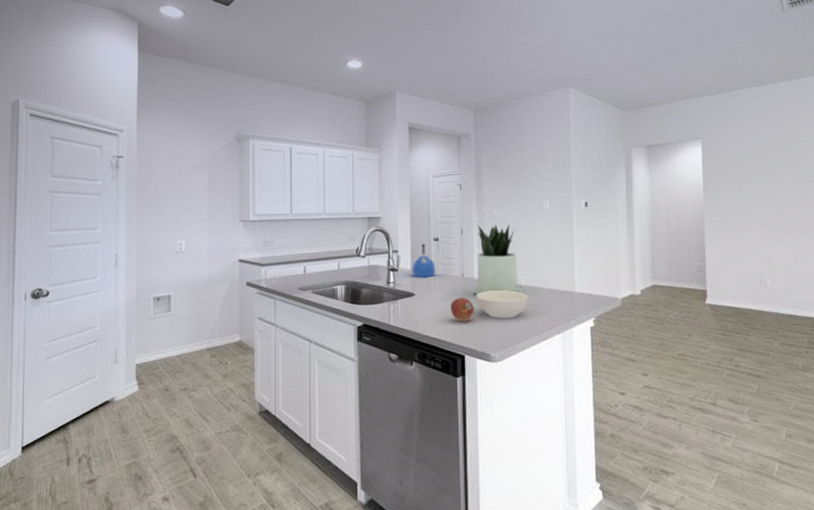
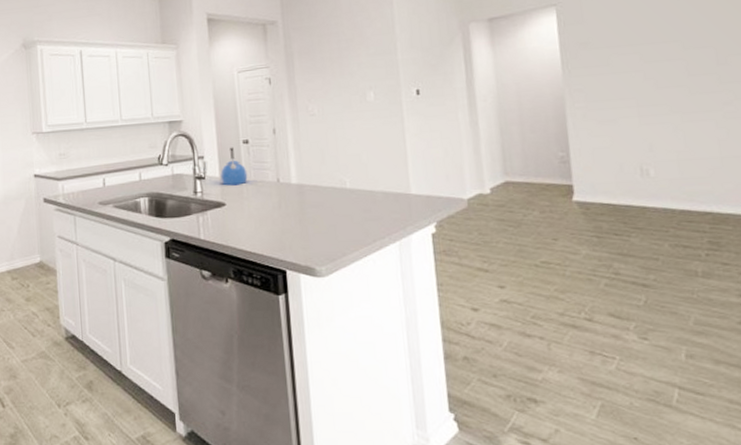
fruit: present [451,297,474,322] -> none [266,205,294,233]
planter: present [473,224,522,295] -> none [292,120,348,202]
bowl: present [476,290,529,319] -> none [295,195,356,228]

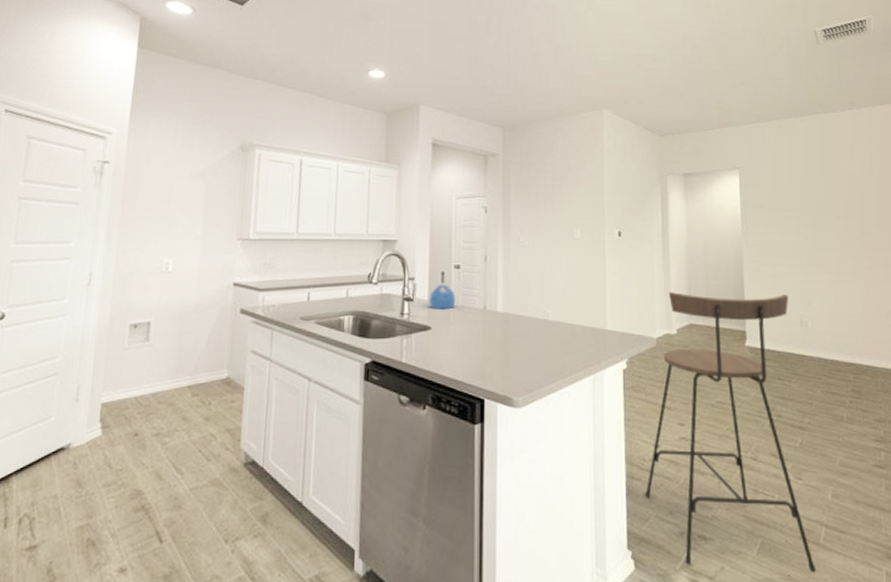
bar stool: none [465,141,669,436] -> present [645,292,817,573]

